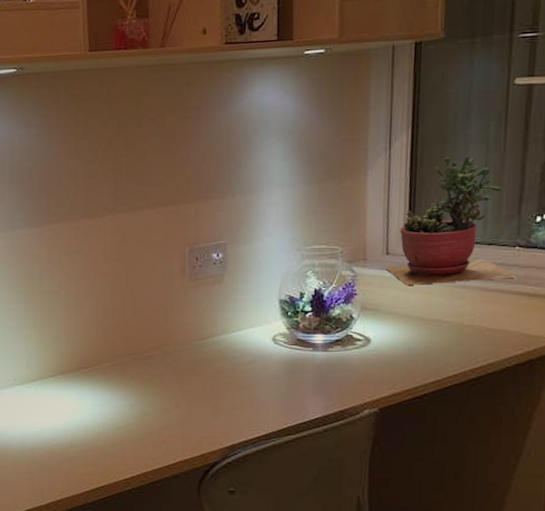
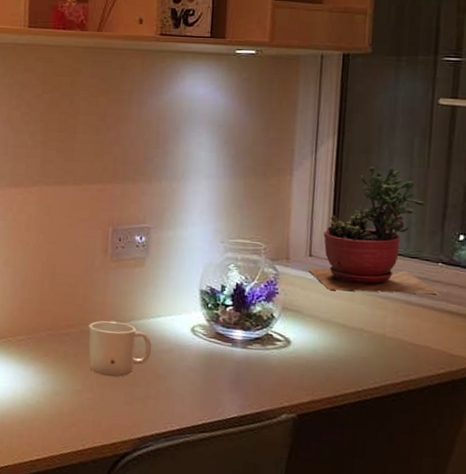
mug: none [172,339,234,393] -> present [88,320,151,377]

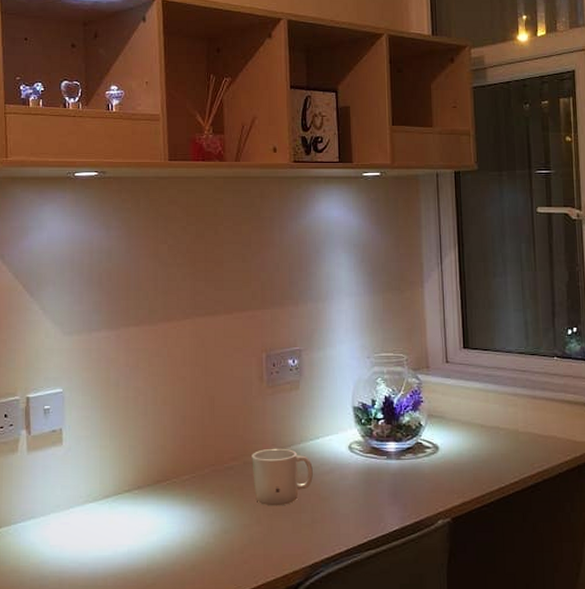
succulent plant: present [307,166,441,294] -> none [446,272,559,393]

